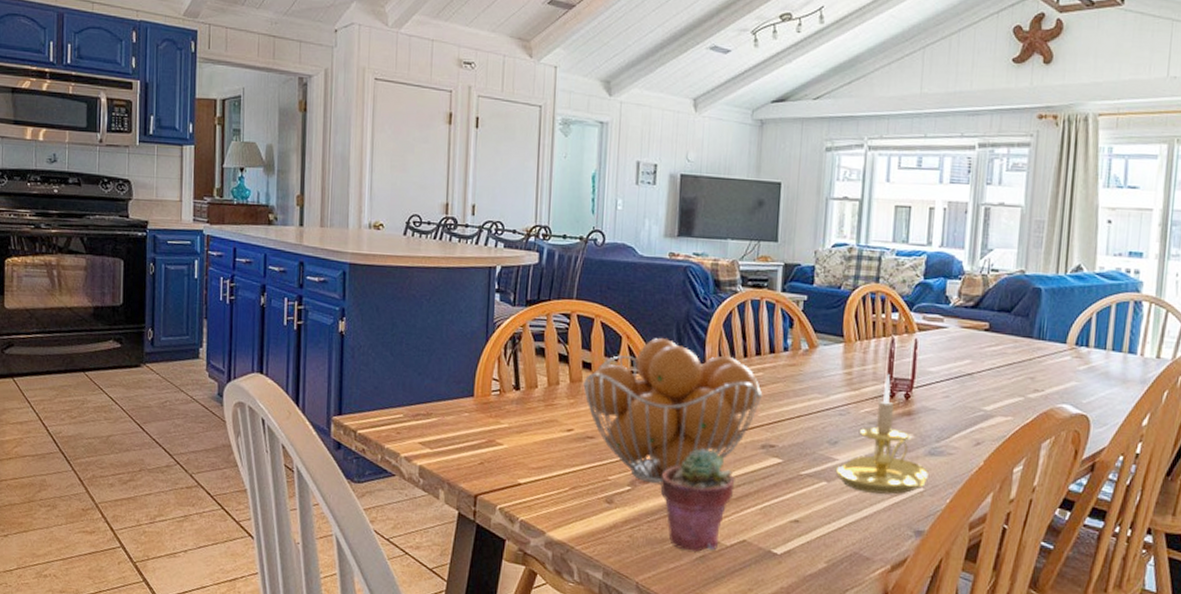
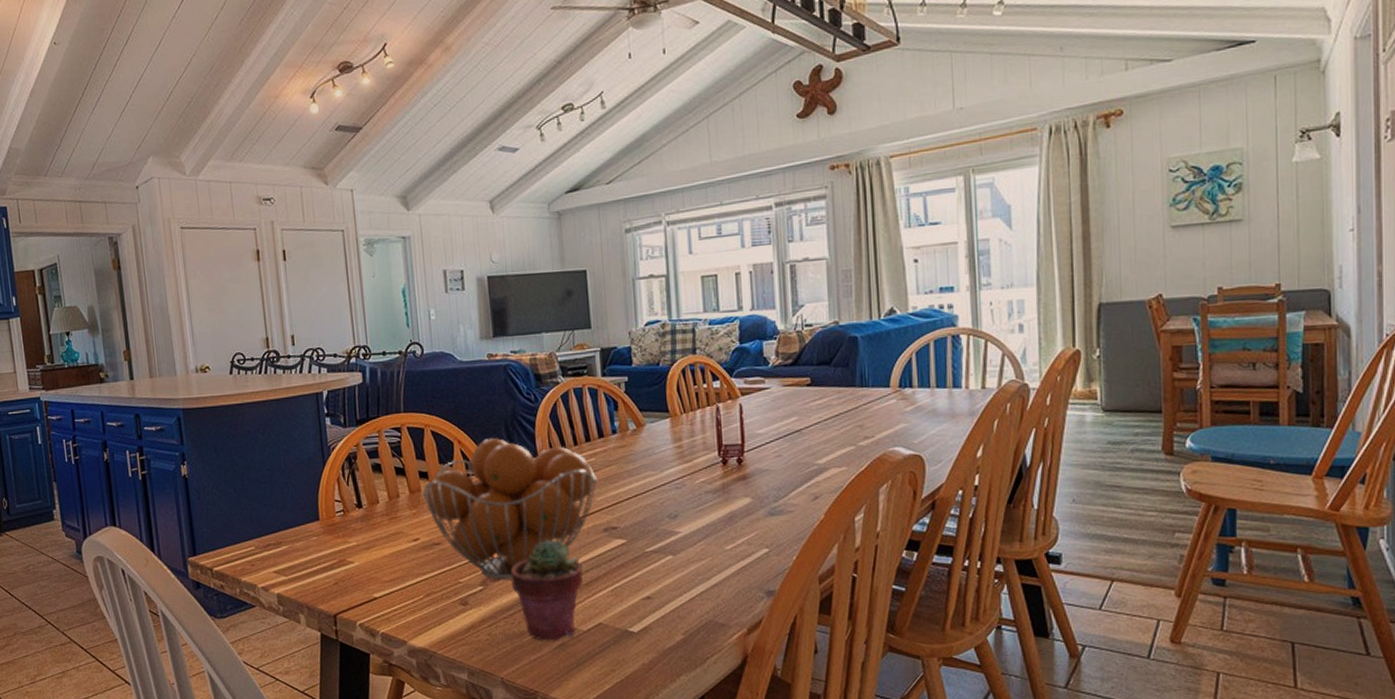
candle holder: present [834,374,929,495] -> none [677,442,772,561]

